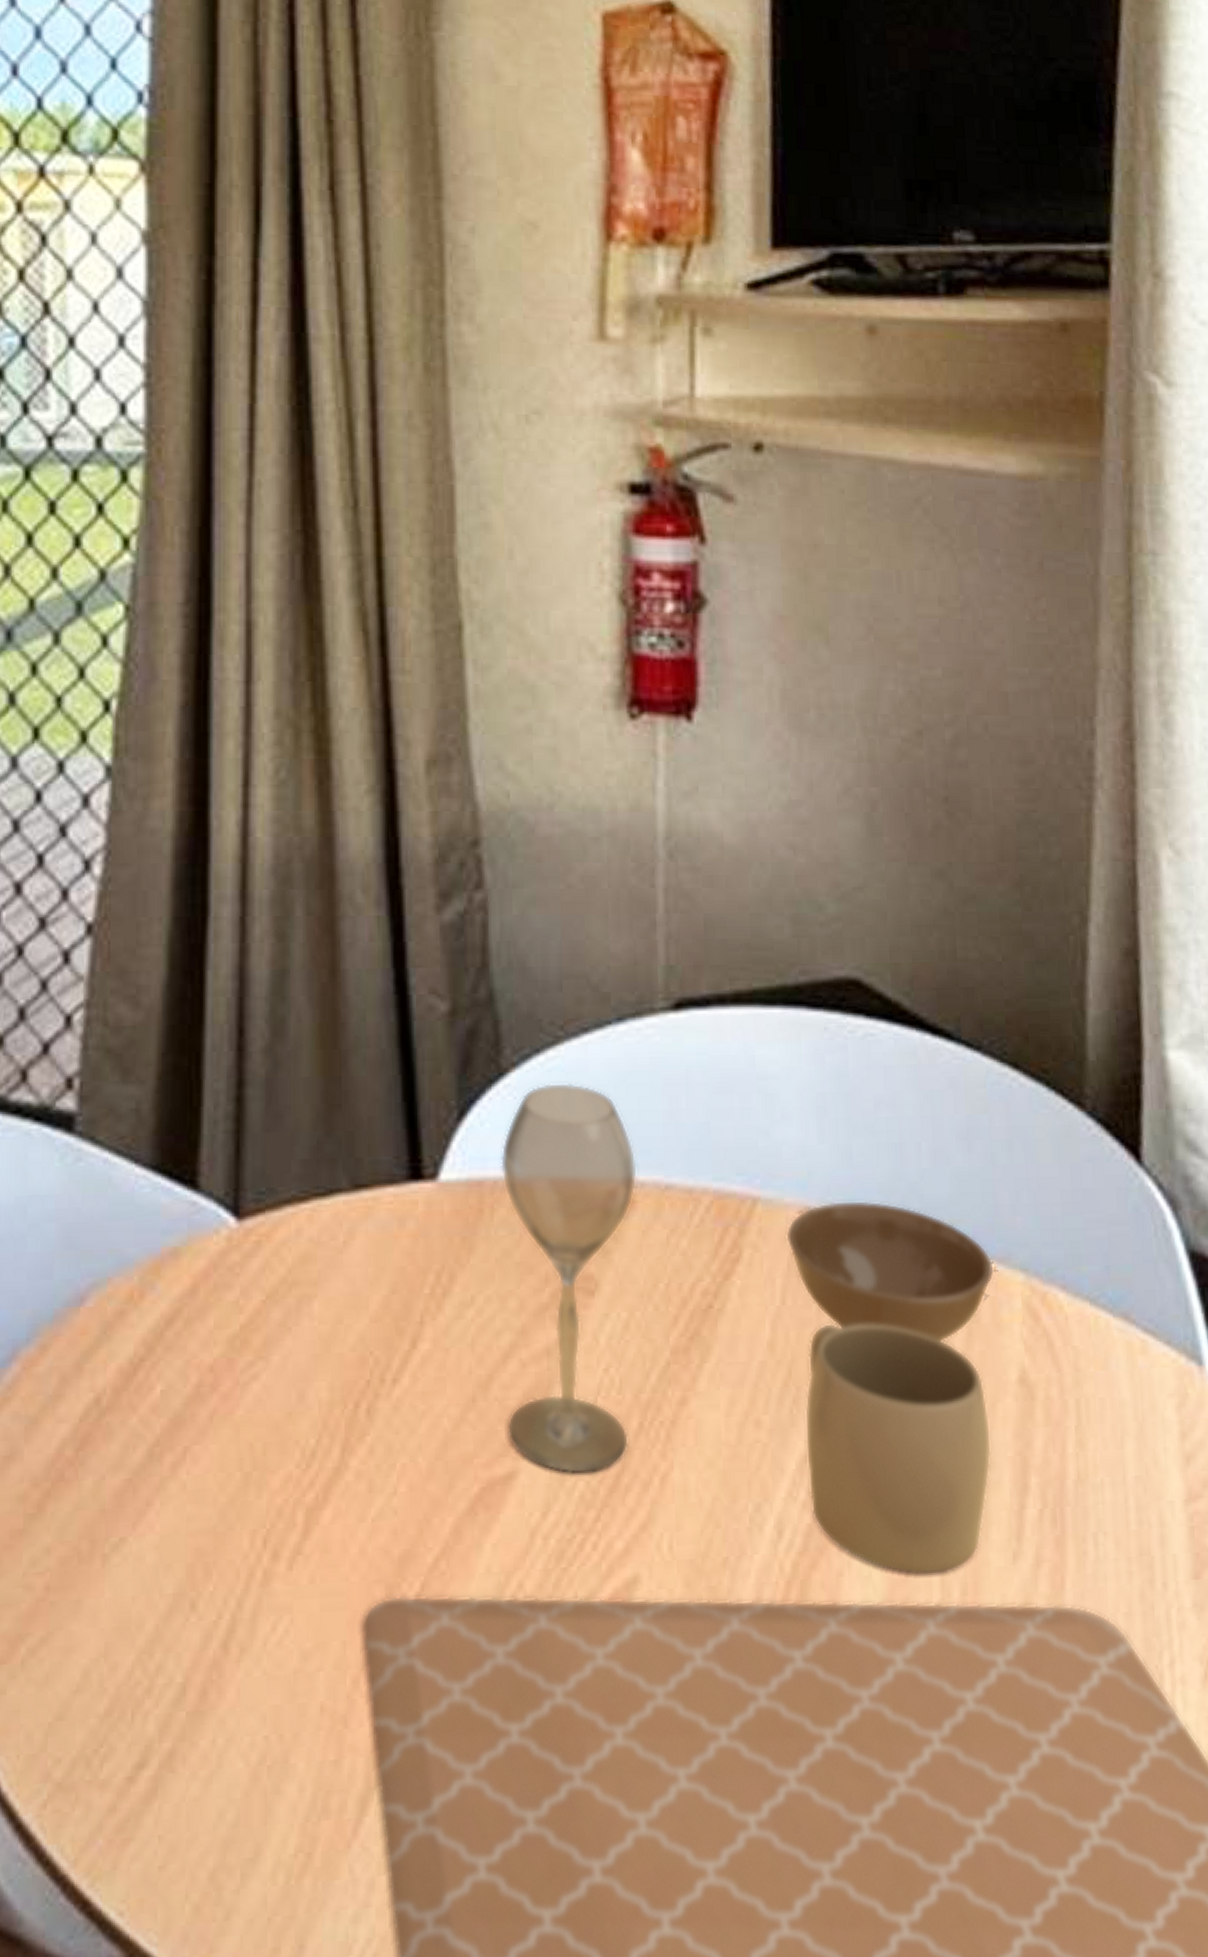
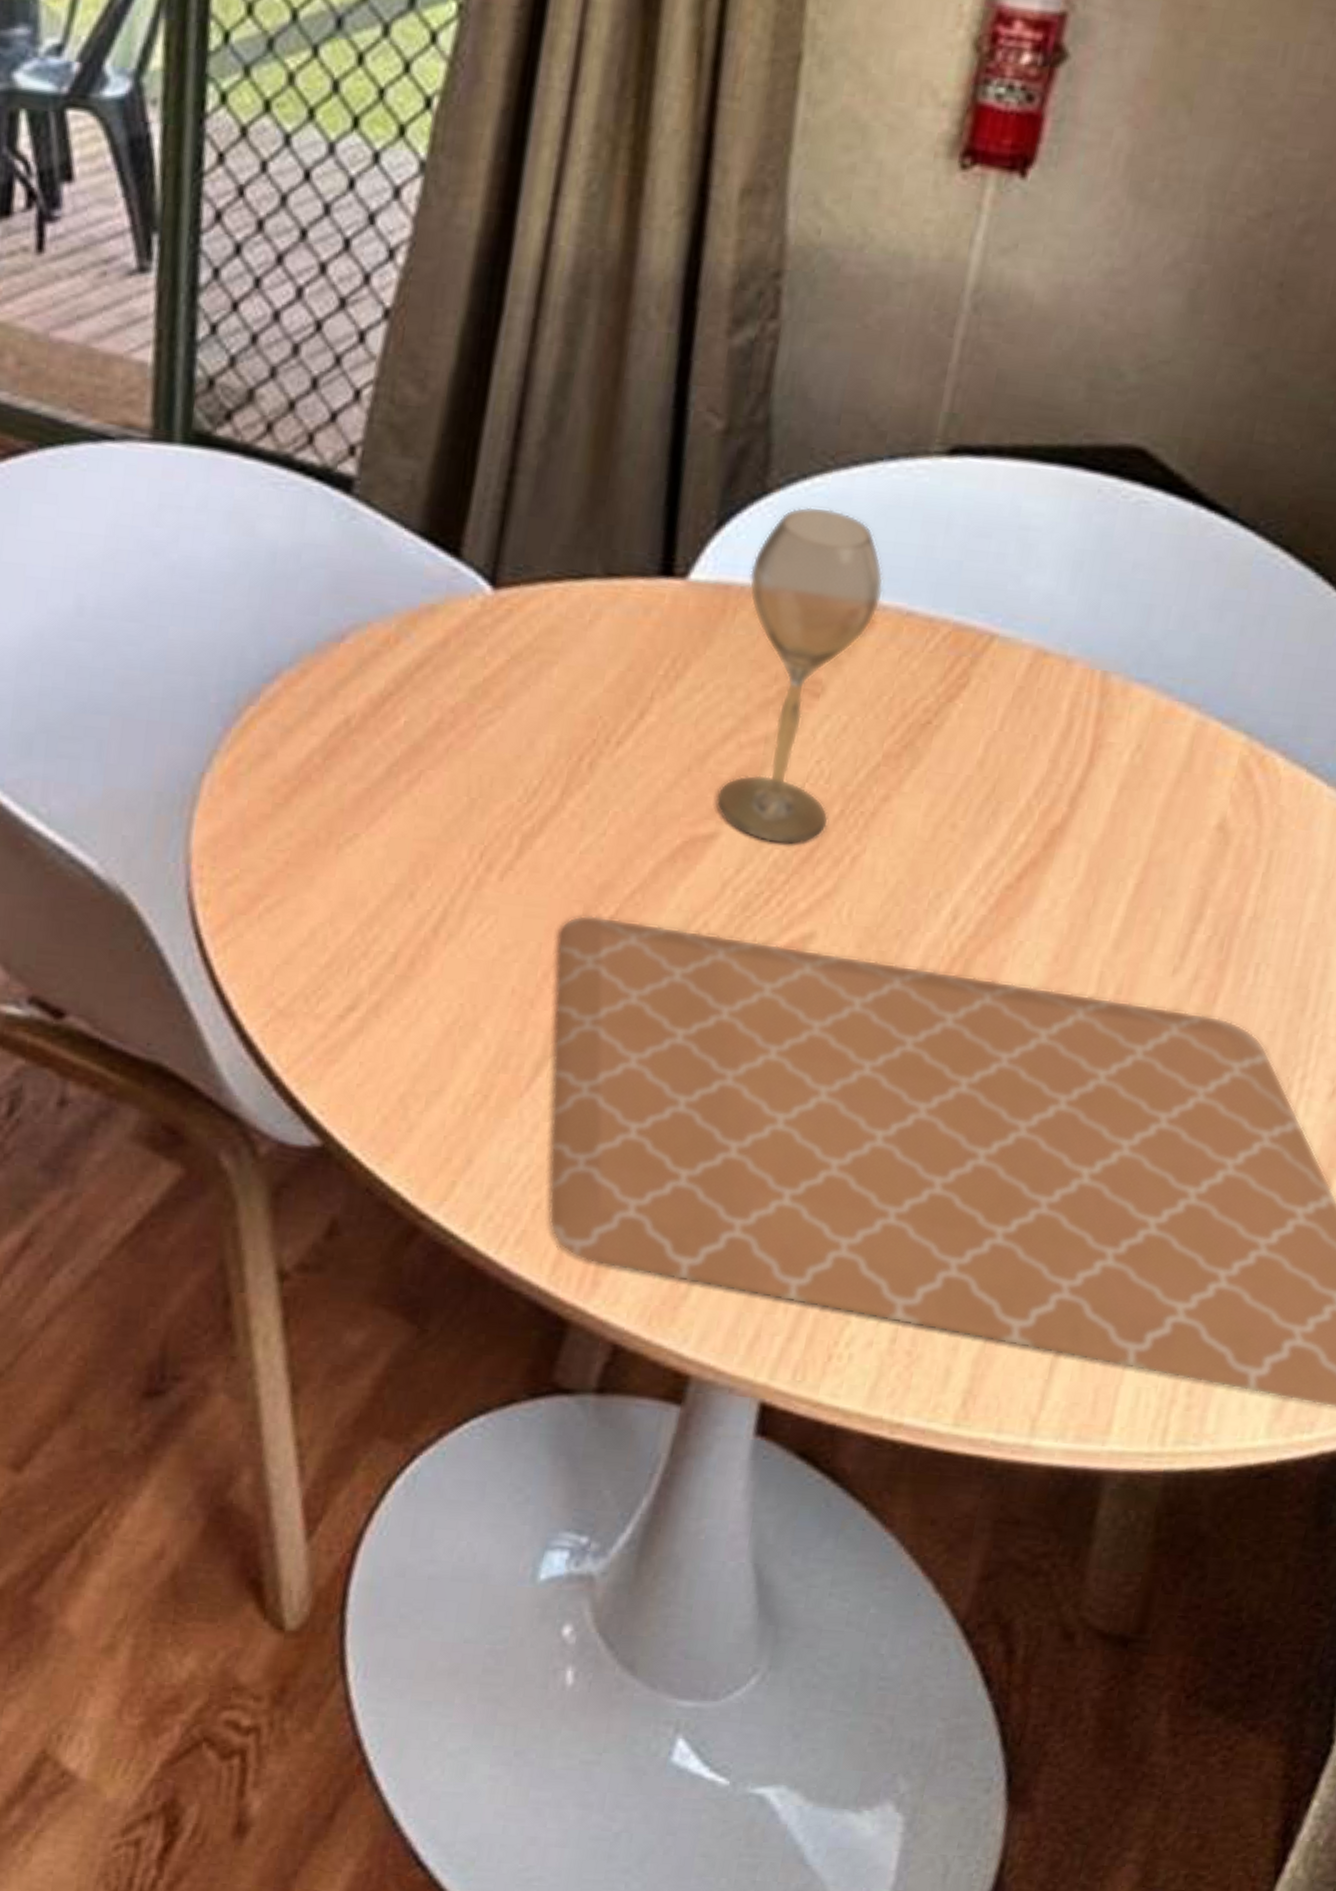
bowl: present [786,1201,994,1342] -> none [1016,647,1219,784]
mug: present [804,1323,992,1575] -> none [988,752,1182,974]

